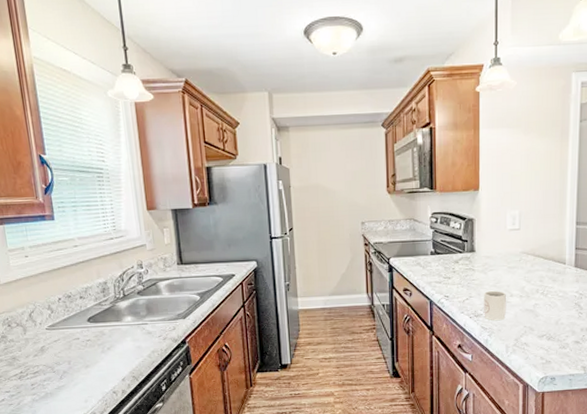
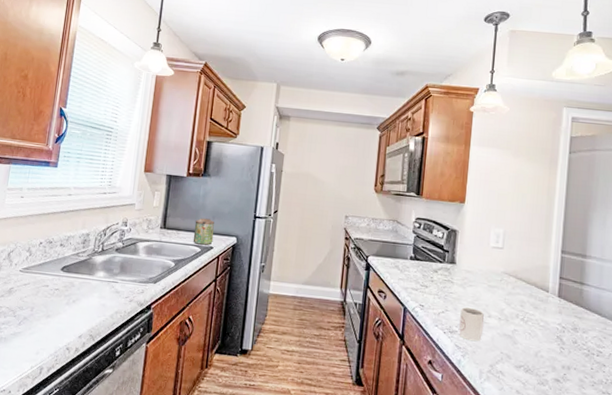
canister: none [211,247,234,274] -> present [193,218,214,245]

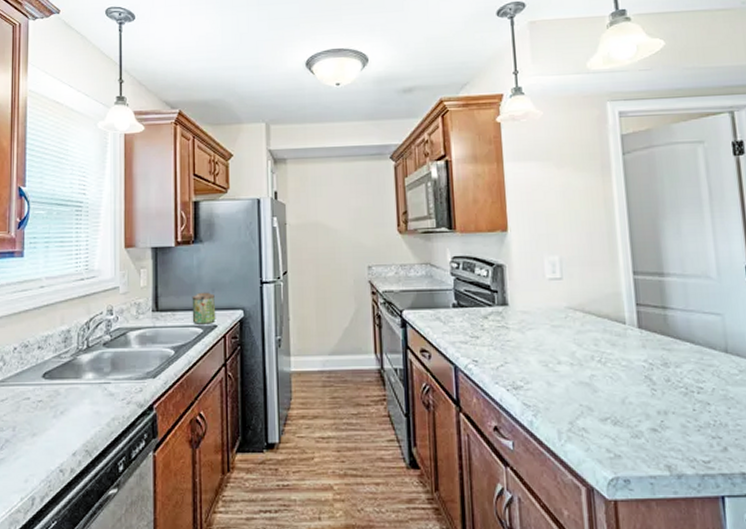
mug: present [459,307,485,342] -> none [522,356,555,396]

